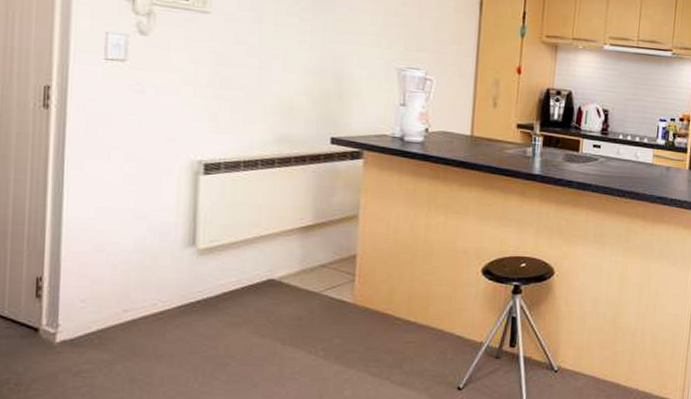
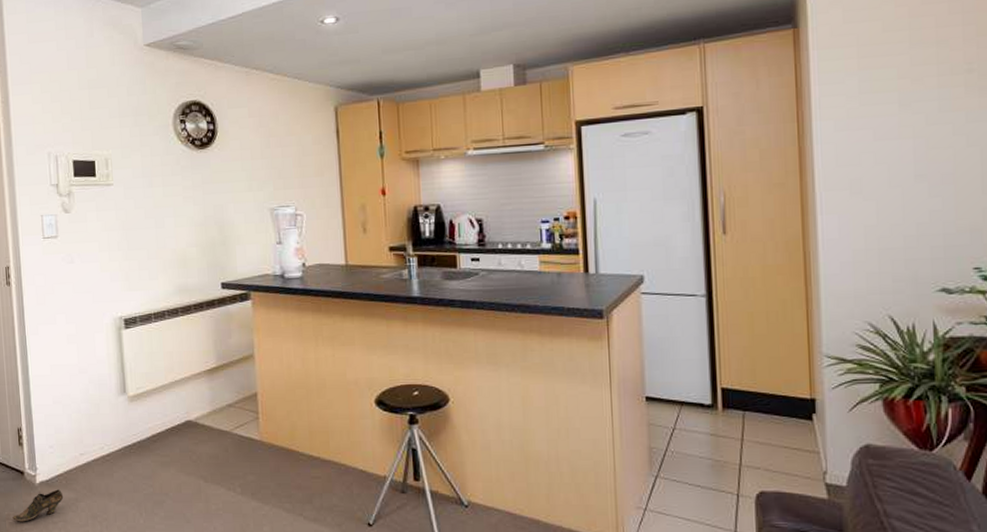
shoe: none [14,349,93,387] -> present [12,489,64,522]

